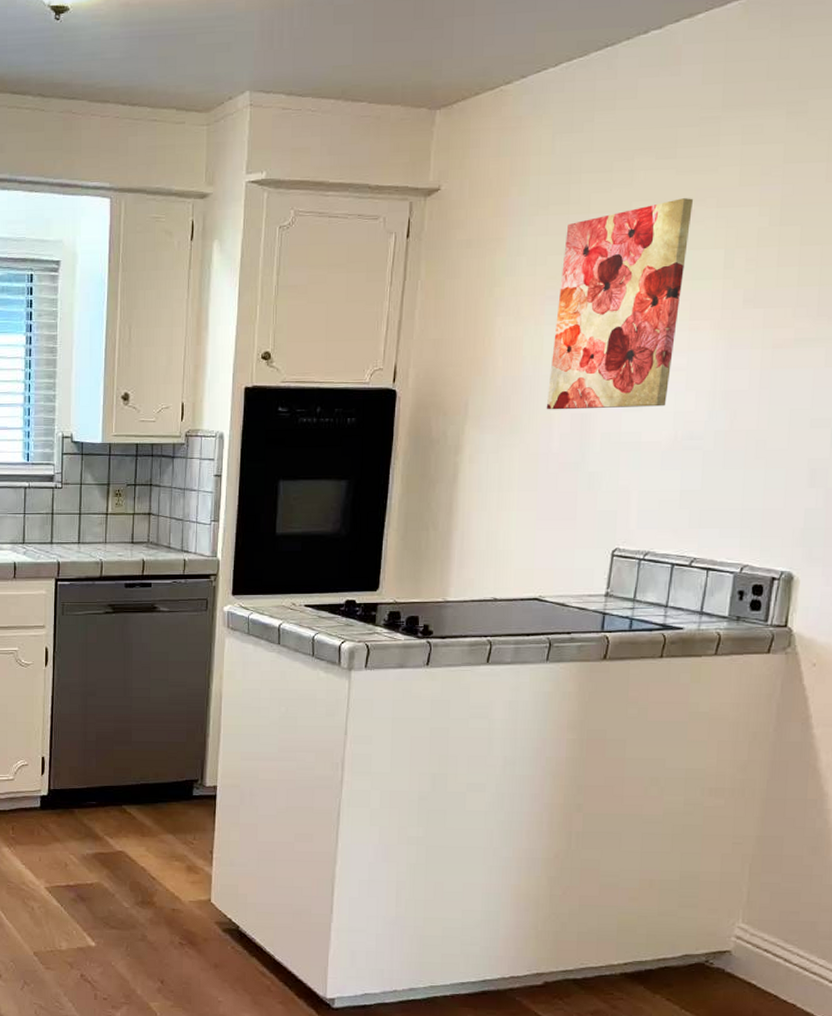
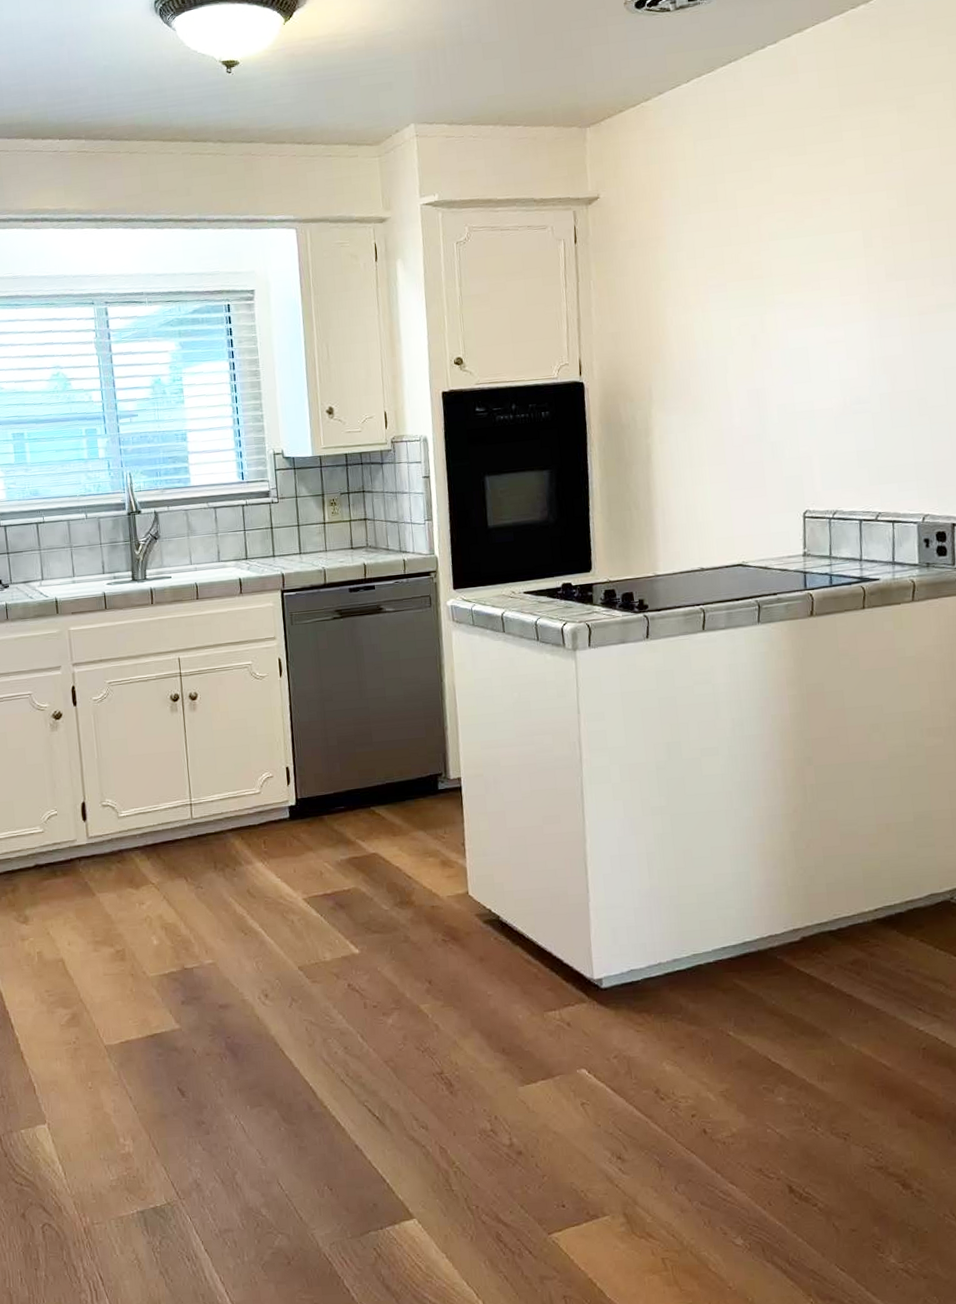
wall art: present [546,198,693,410] -> none [718,188,832,389]

